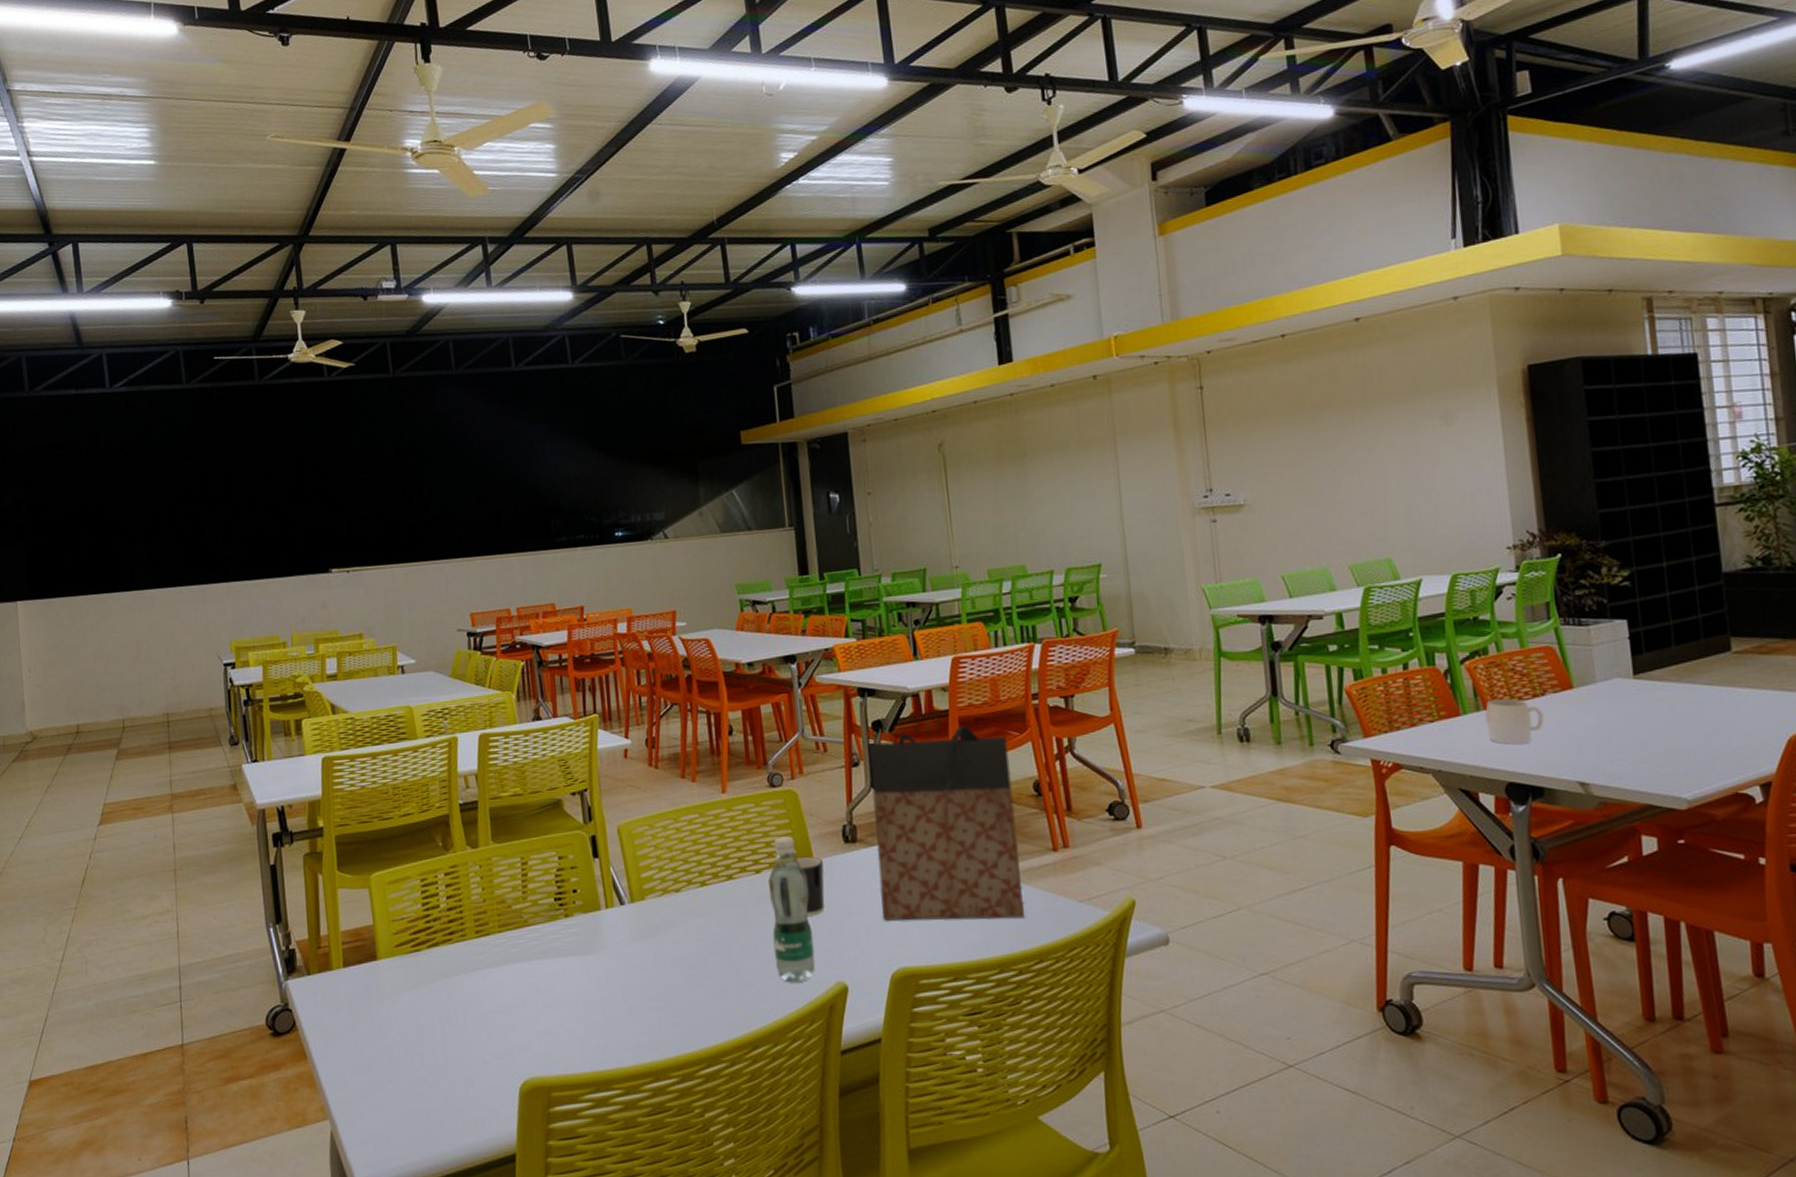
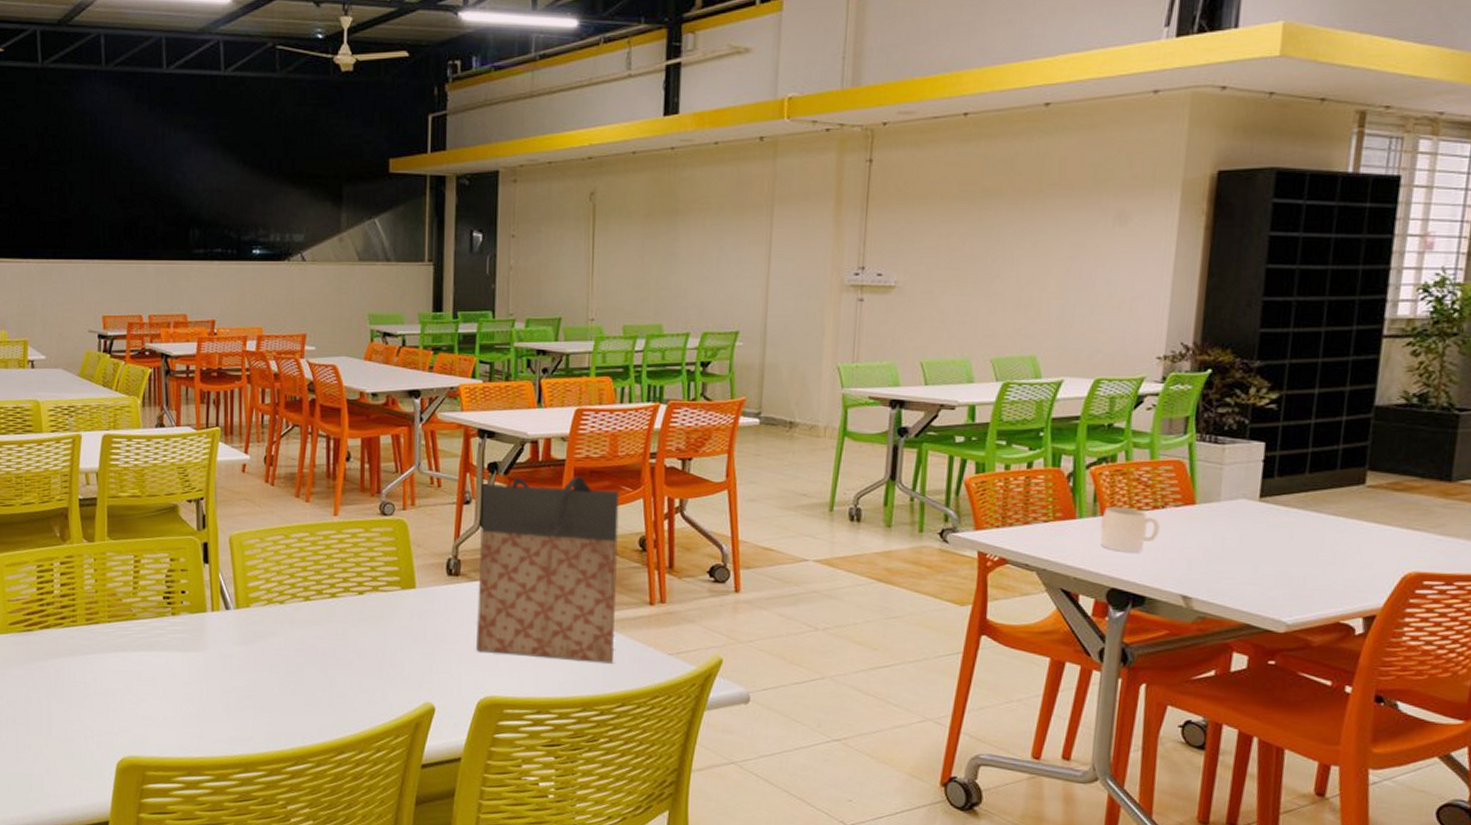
bottle: present [768,836,816,983] -> none [368,563,408,699]
mug: present [796,856,825,916] -> none [399,583,426,640]

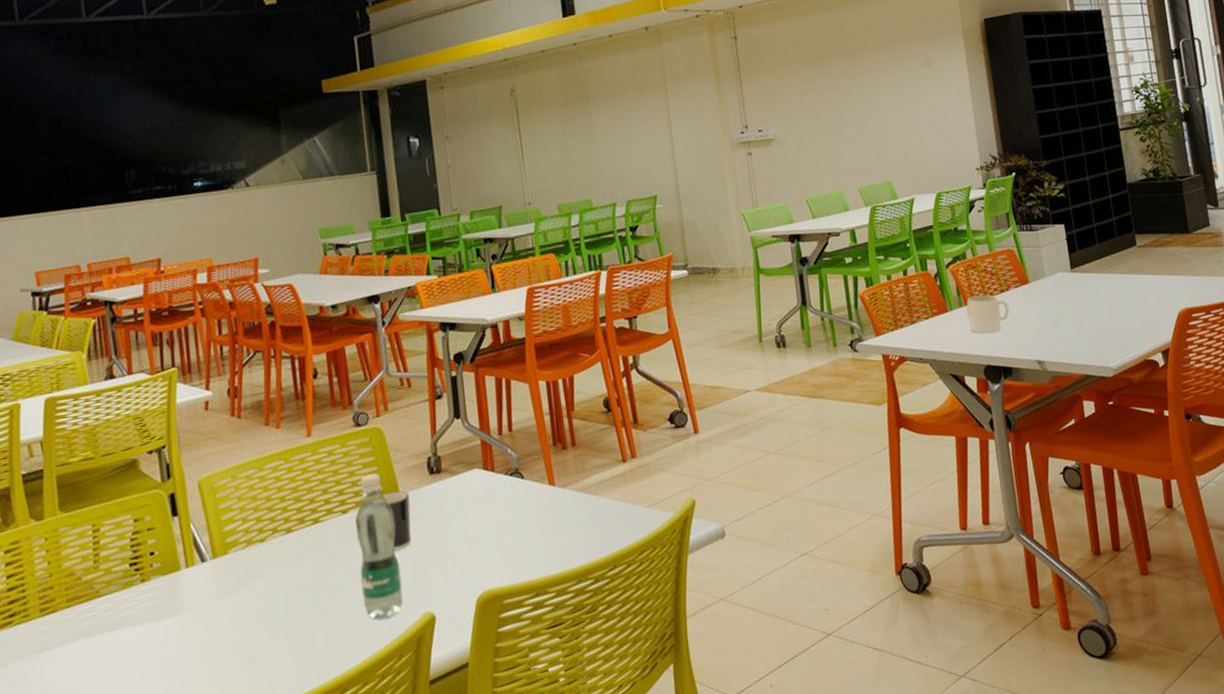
bottle: none [368,563,408,699] -> present [355,473,403,619]
mug: none [399,583,426,640] -> present [382,491,412,551]
bag: present [476,476,620,664] -> none [450,351,599,547]

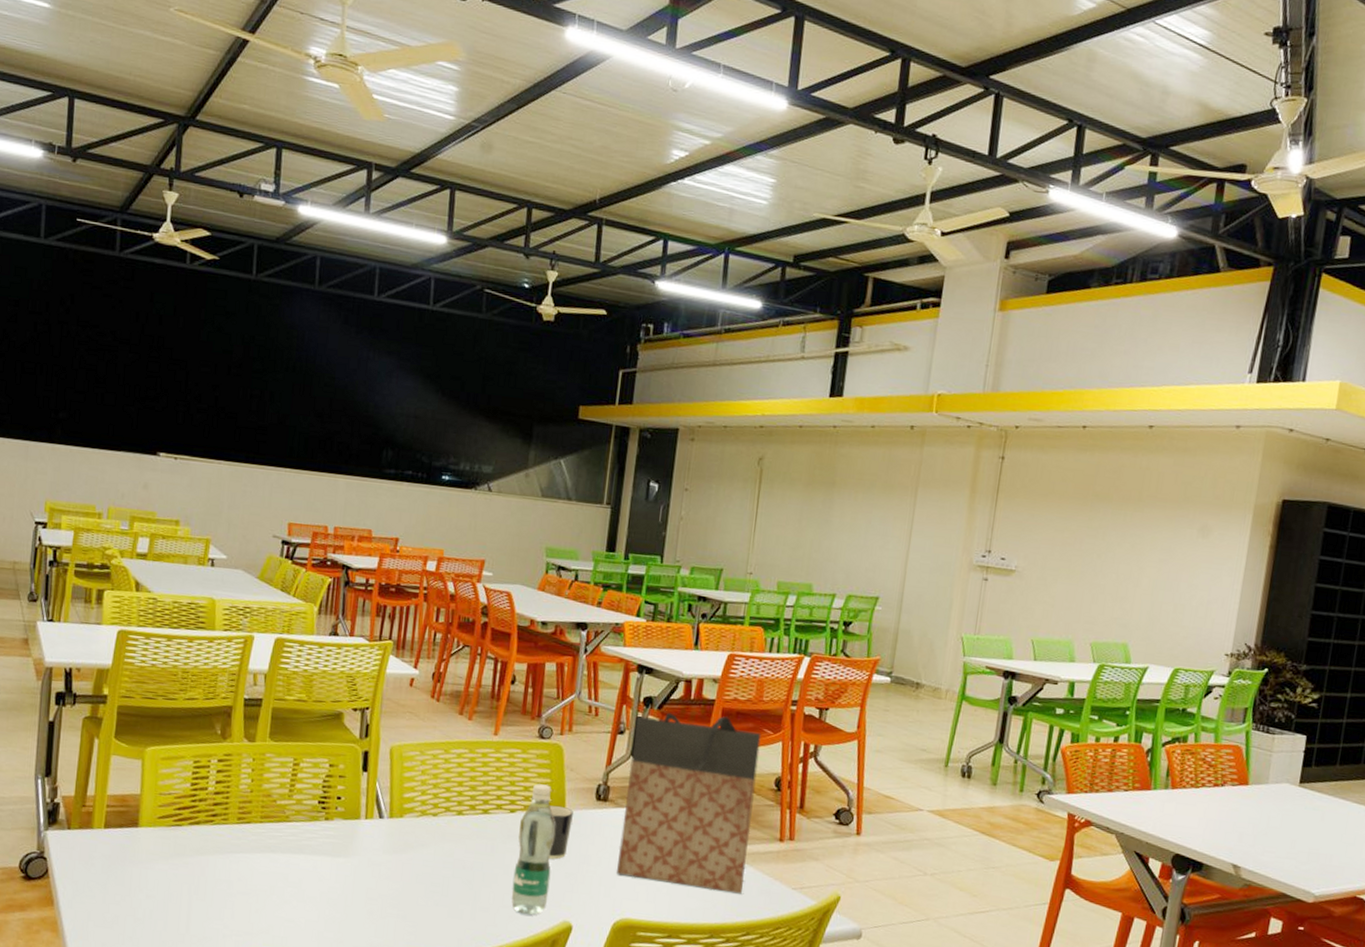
bag: none [450,351,599,547] -> present [617,712,762,894]
mug: present [966,295,1010,334] -> none [1169,781,1219,824]

